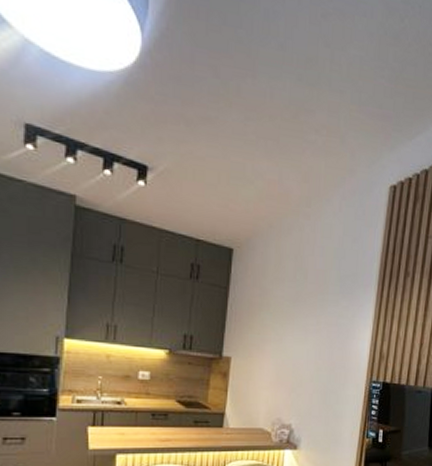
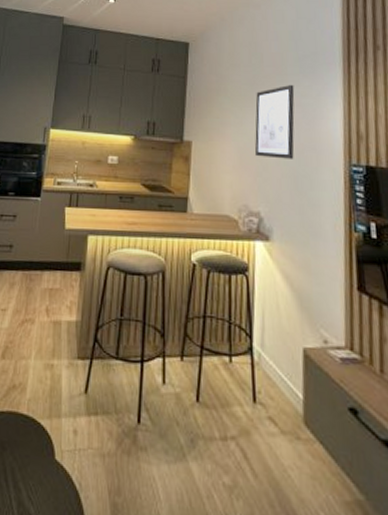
wall art: none [291,303,333,376] -> present [254,84,295,159]

